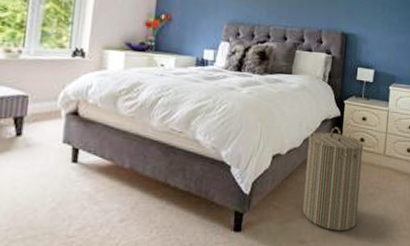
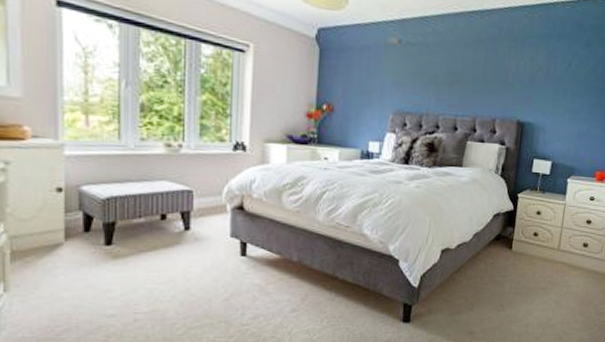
laundry hamper: present [302,126,363,231] -> none [472,220,536,323]

